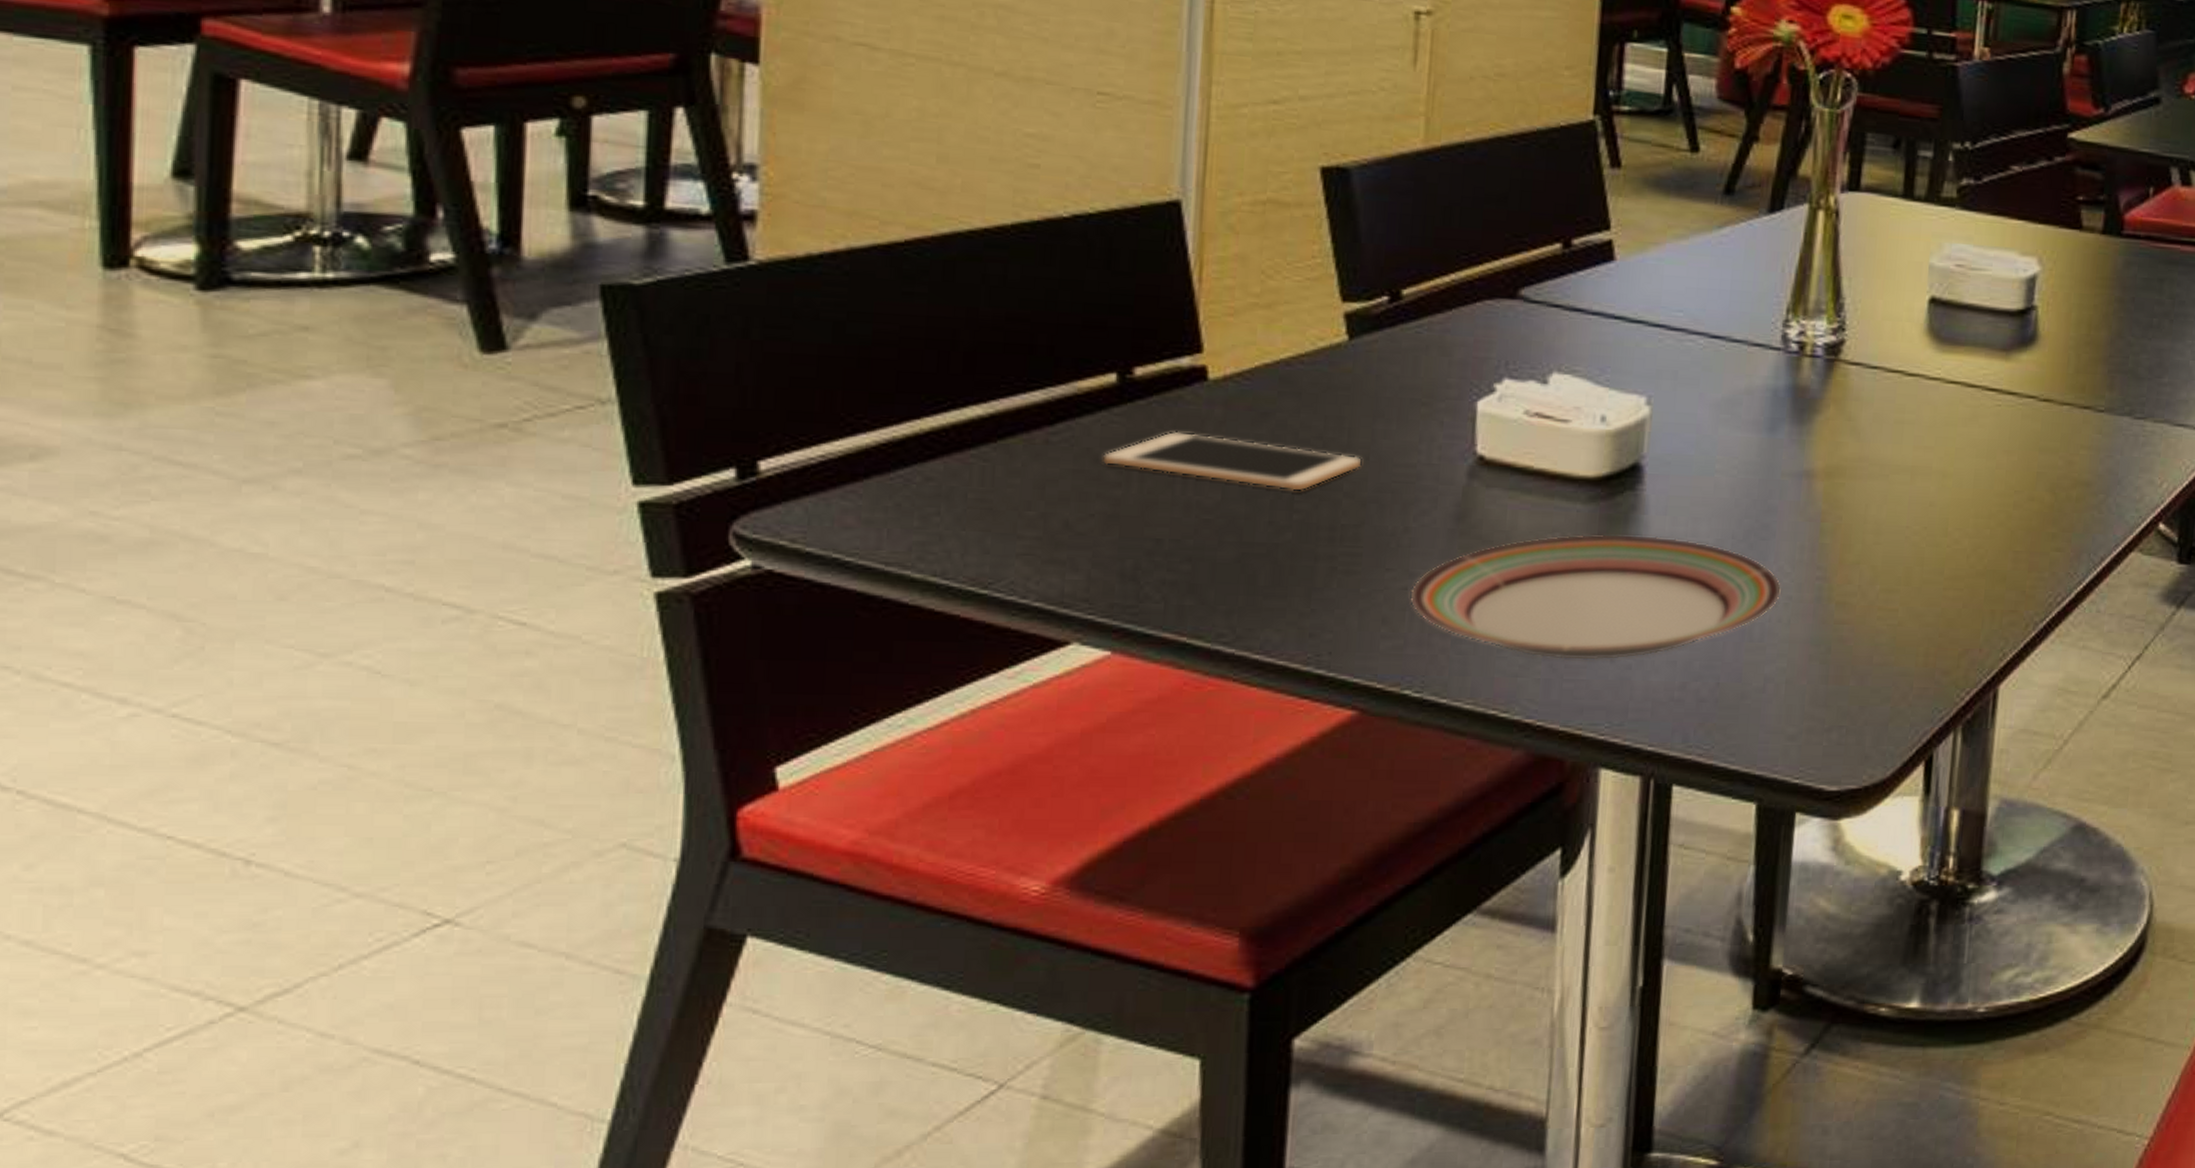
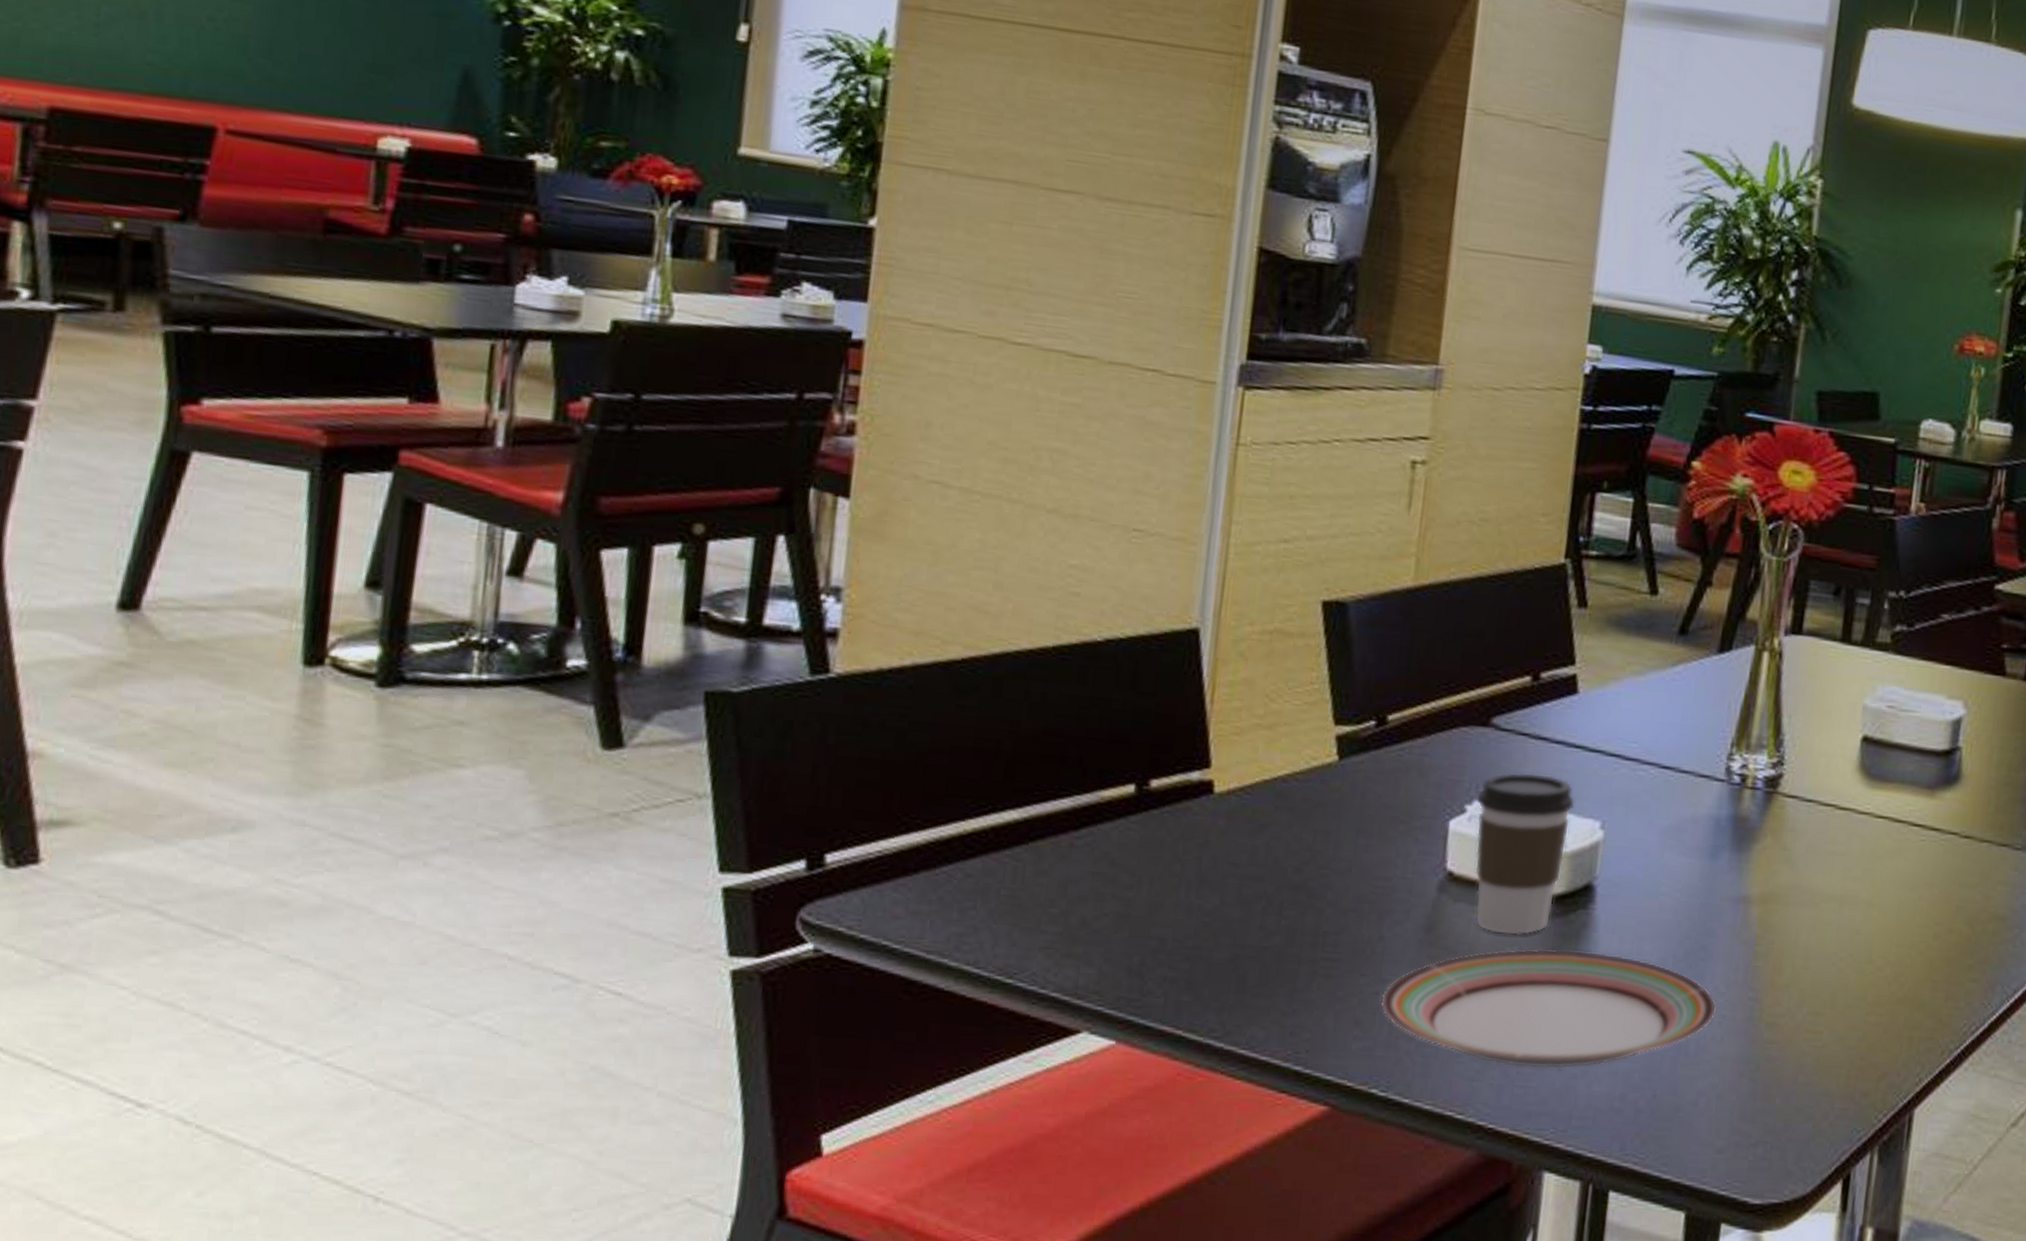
cell phone: present [1102,431,1362,491] -> none [1118,839,1344,899]
coffee cup: none [1506,346,1617,522] -> present [1475,772,1576,936]

